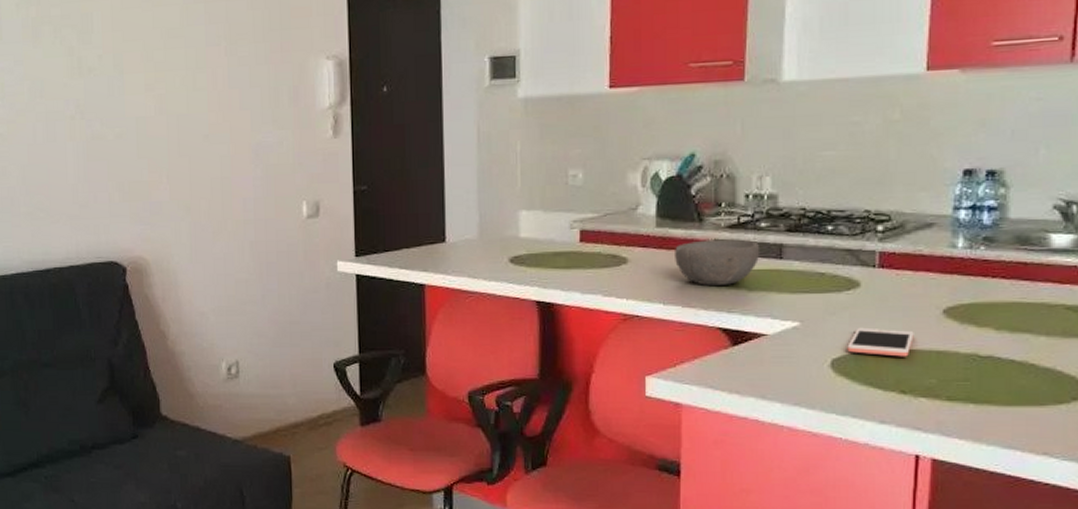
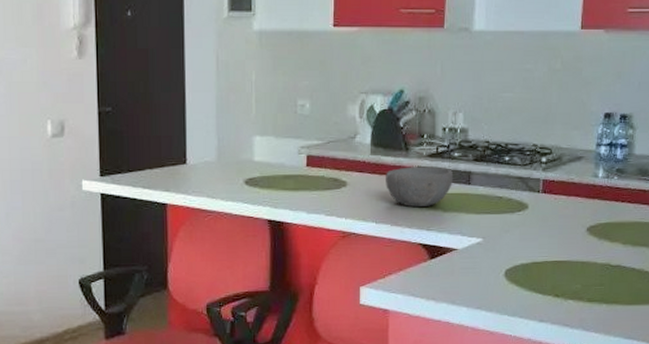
cell phone: present [847,327,914,357] -> none [517,243,566,267]

